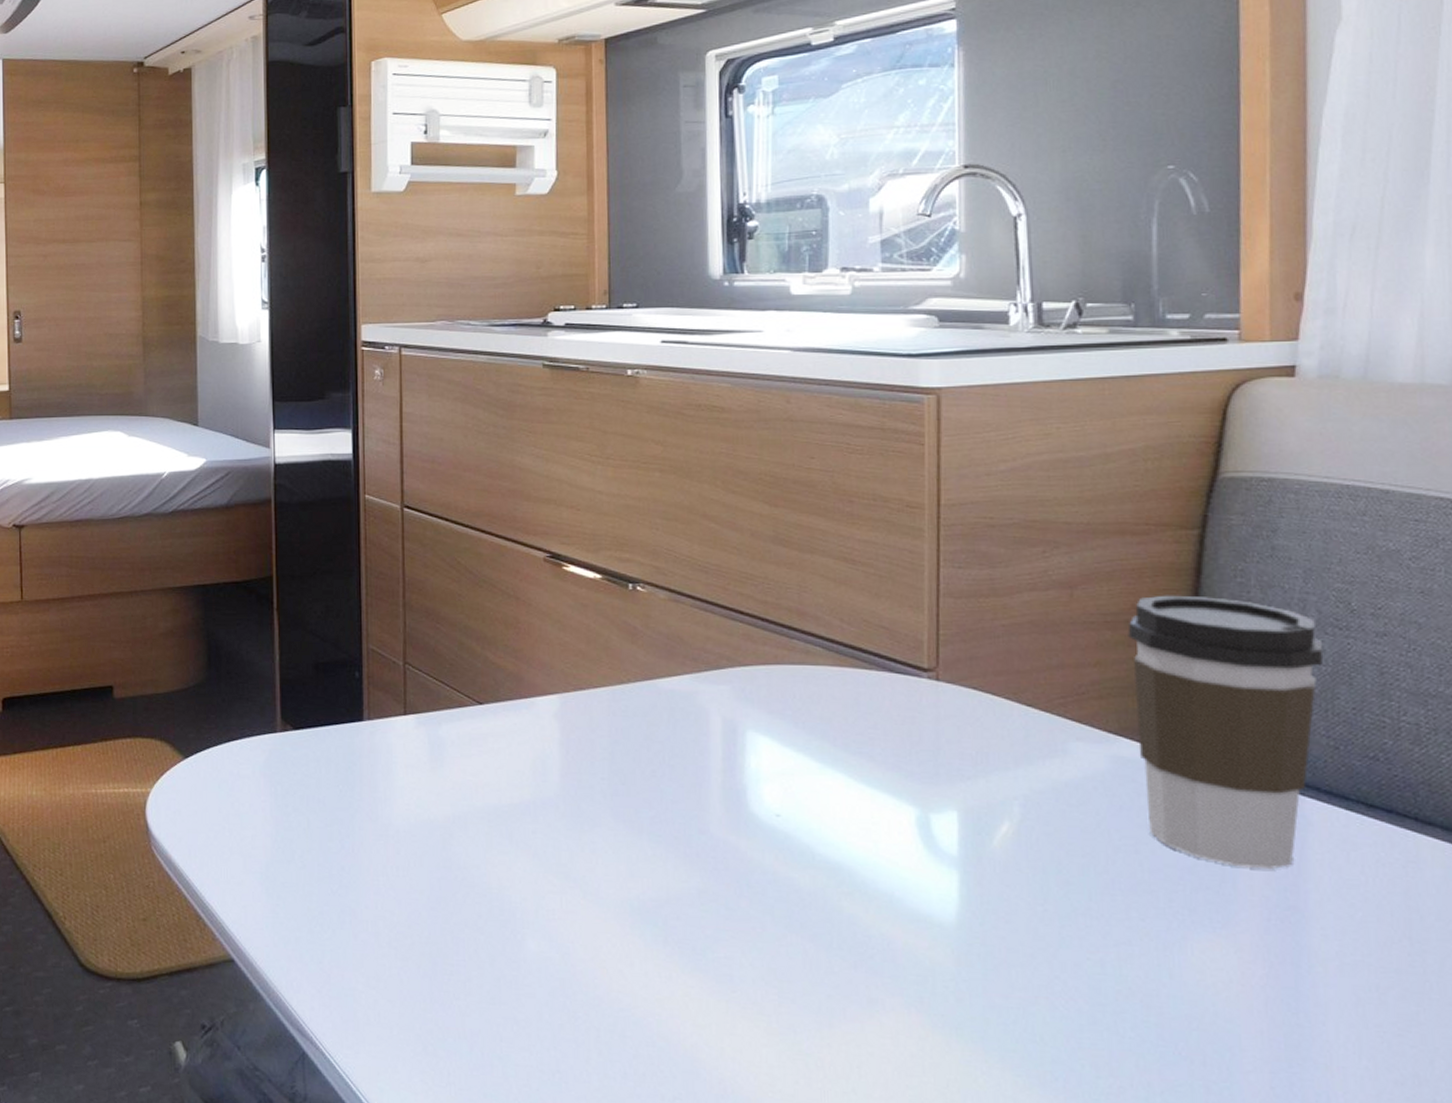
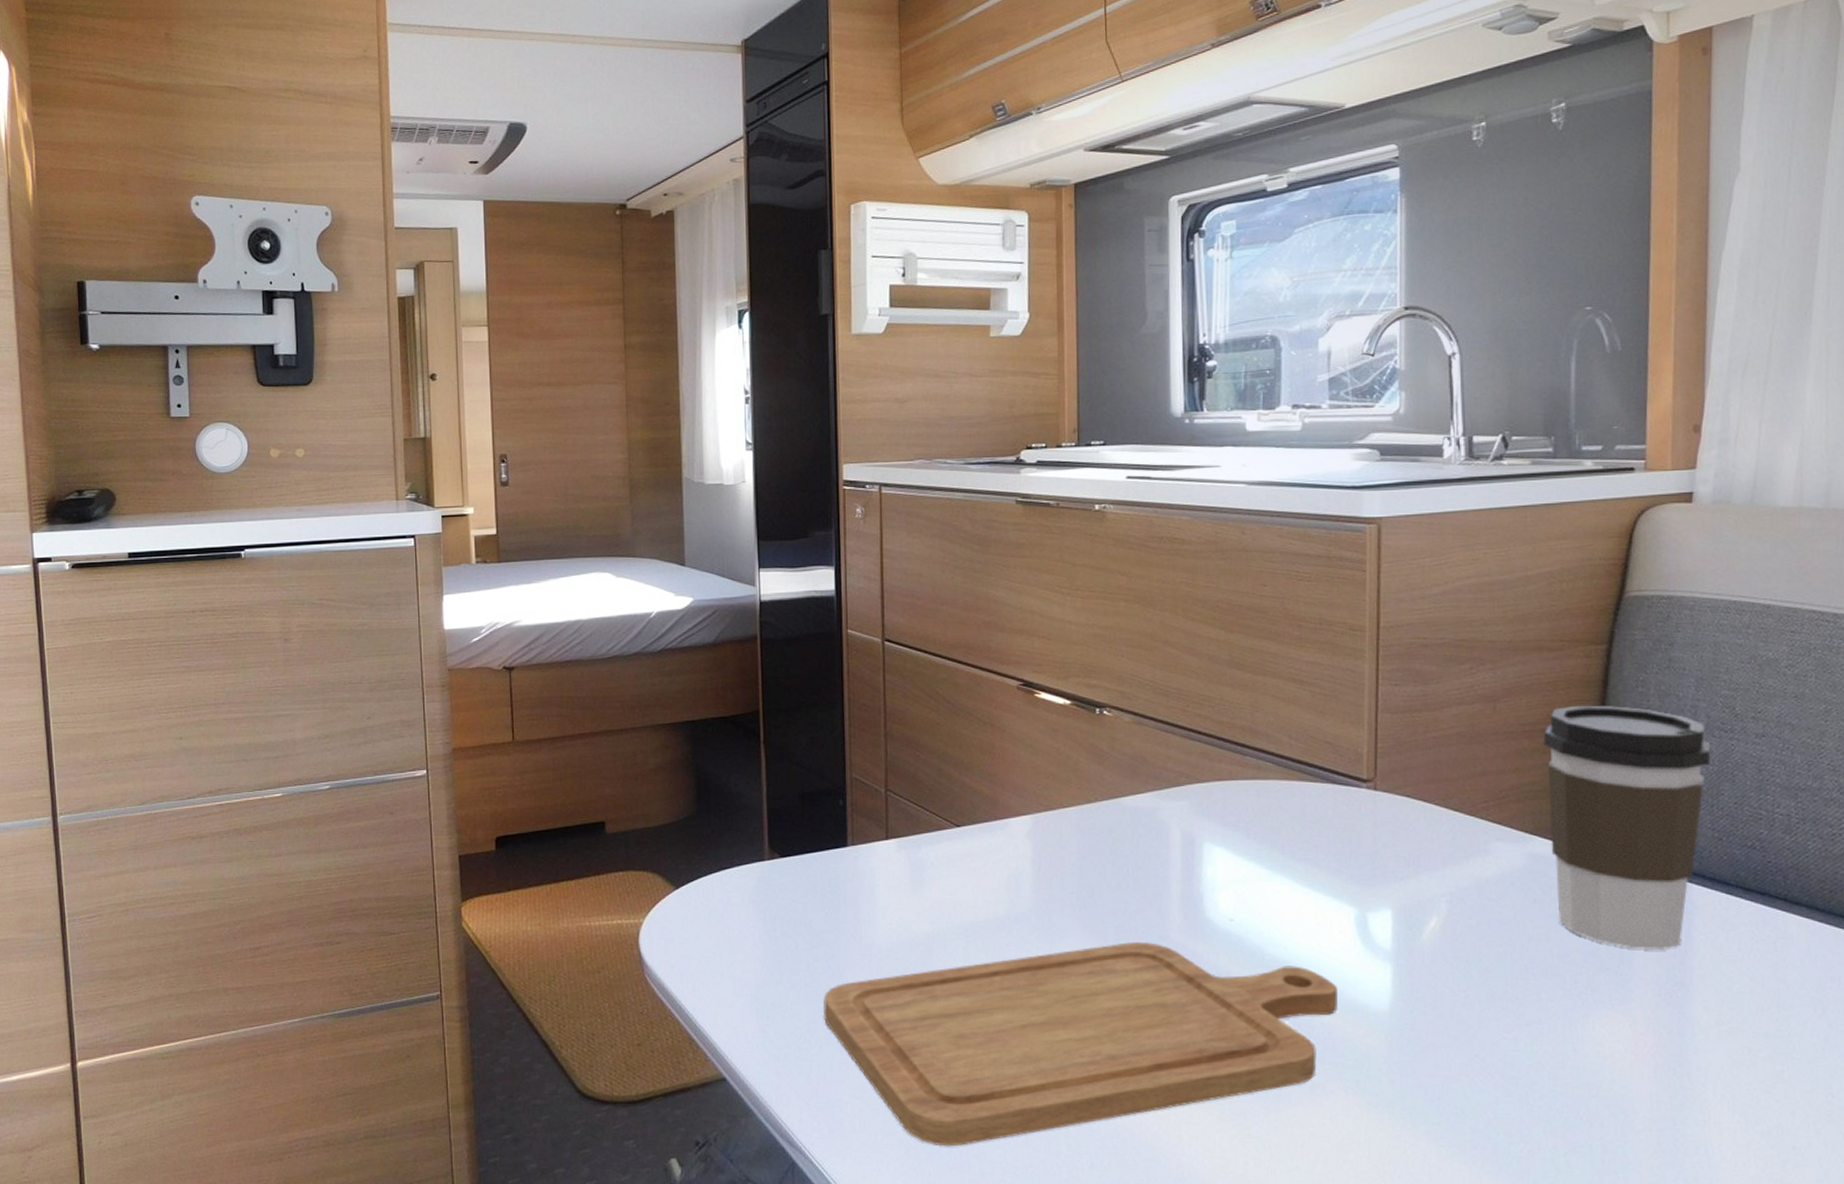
chopping board: none [336,834,899,1046] -> present [822,942,1339,1147]

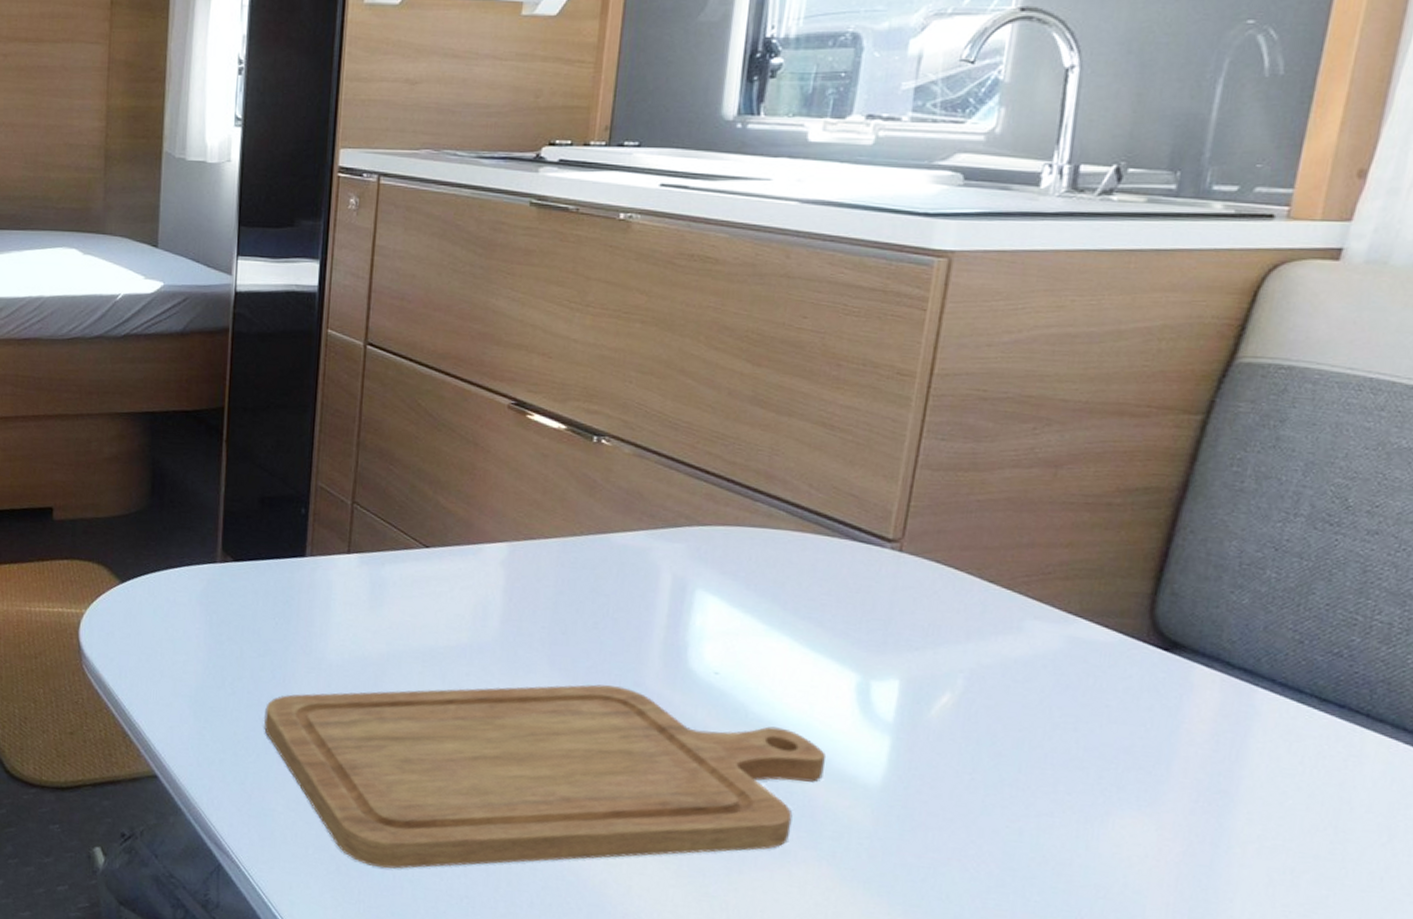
coffee cup: present [1543,705,1711,951] -> none [1091,479,1310,755]

